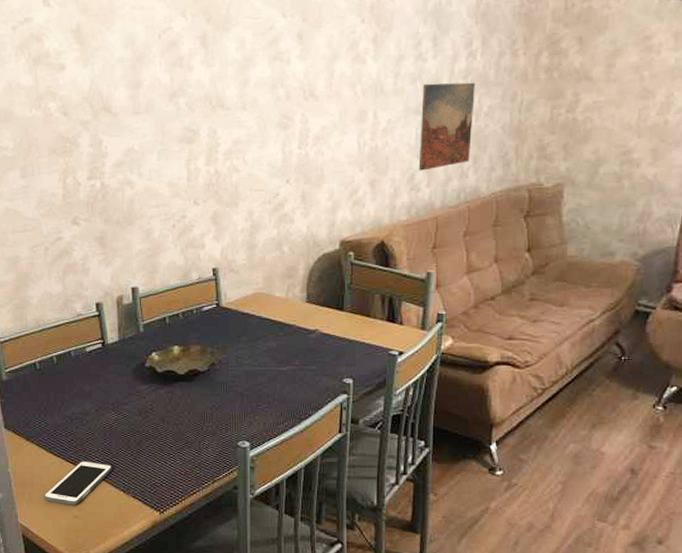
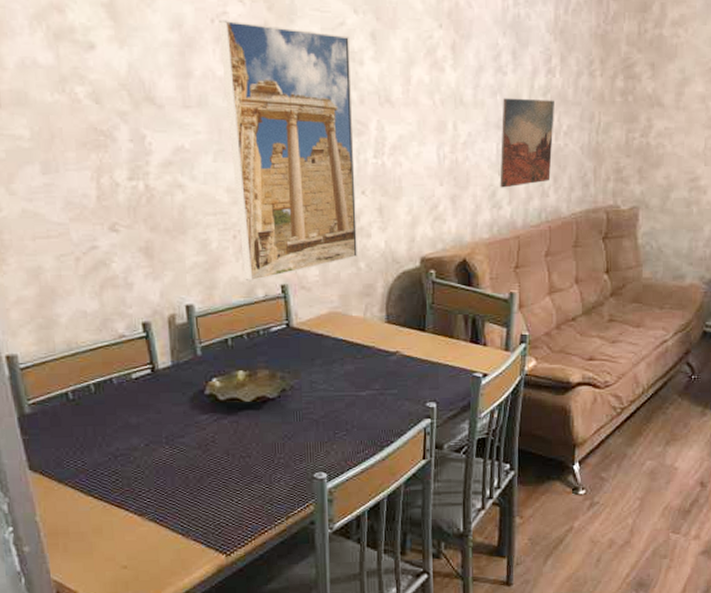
cell phone: present [44,461,113,506] -> none [83,502,169,555]
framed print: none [164,34,281,266] -> present [218,19,357,282]

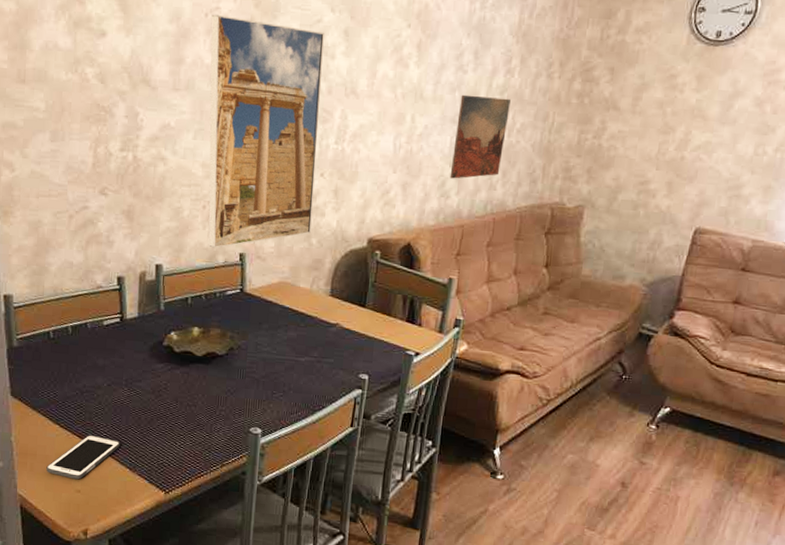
cell phone: none [83,502,169,555] -> present [46,435,121,480]

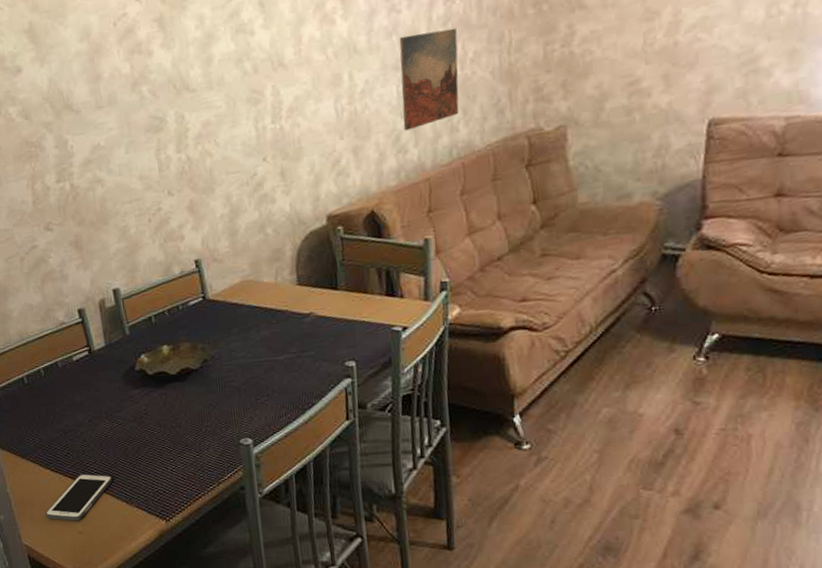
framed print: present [208,14,324,248] -> none [120,10,264,261]

